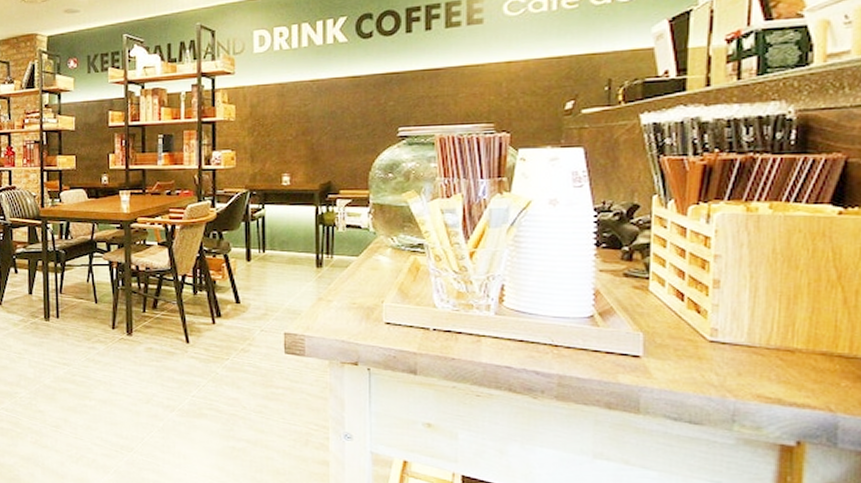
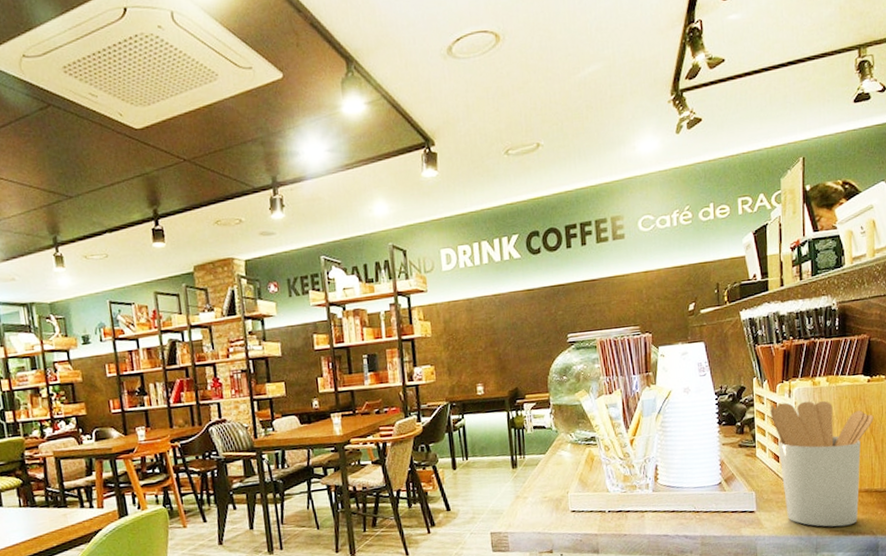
utensil holder: none [675,229,845,394] -> present [770,401,874,527]

